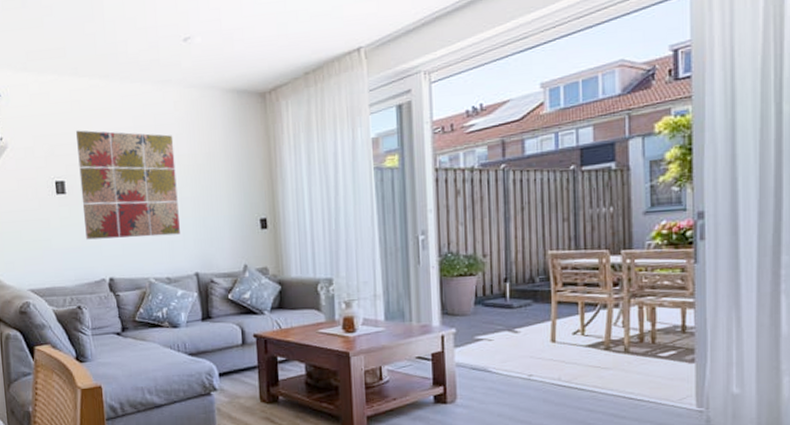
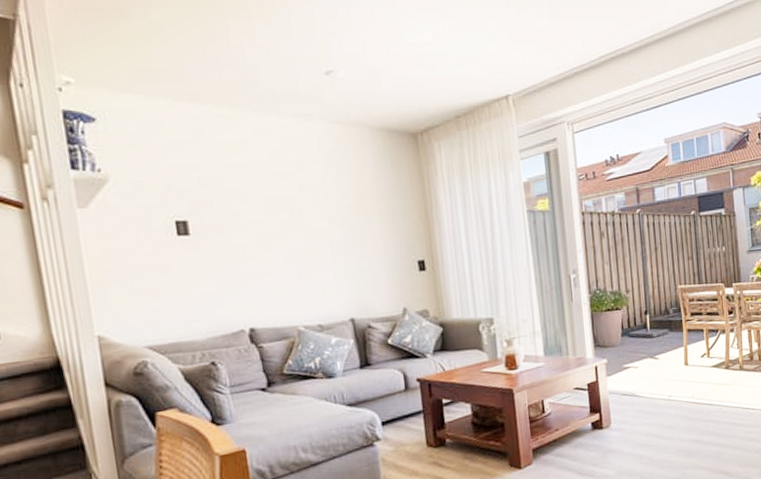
wall art: present [76,130,180,240] -> none [200,163,331,287]

